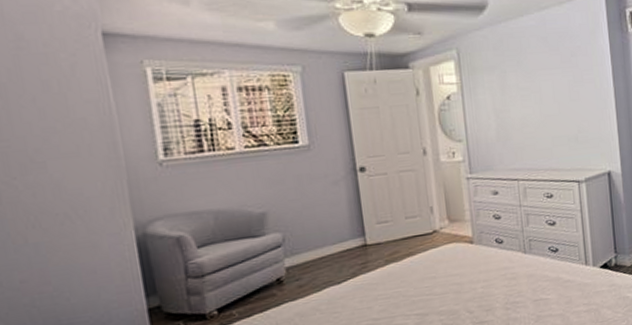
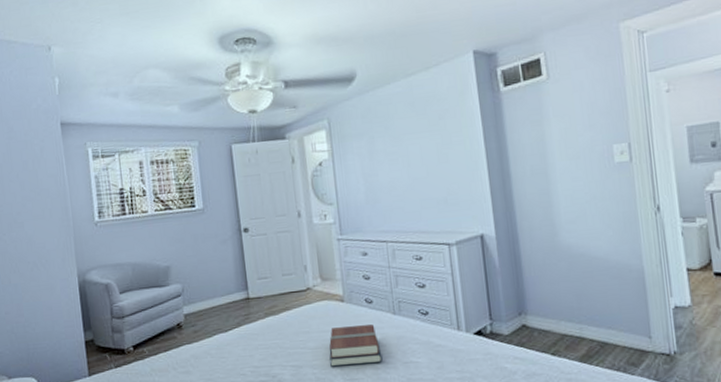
books: none [457,265,513,312] -> present [329,324,383,367]

